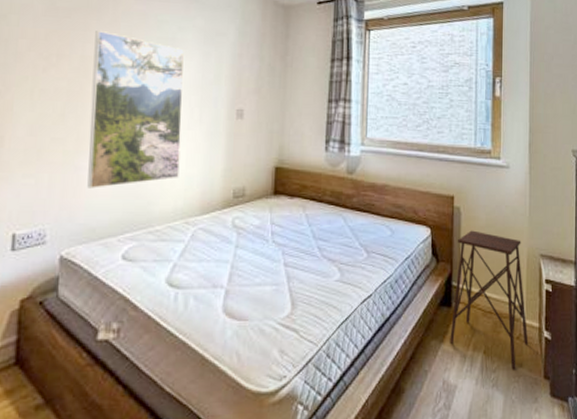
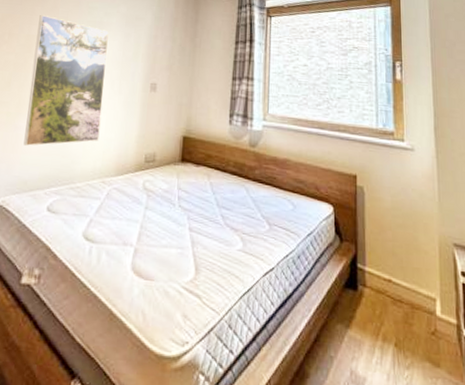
side table: present [450,230,529,370] -> none [356,211,446,370]

